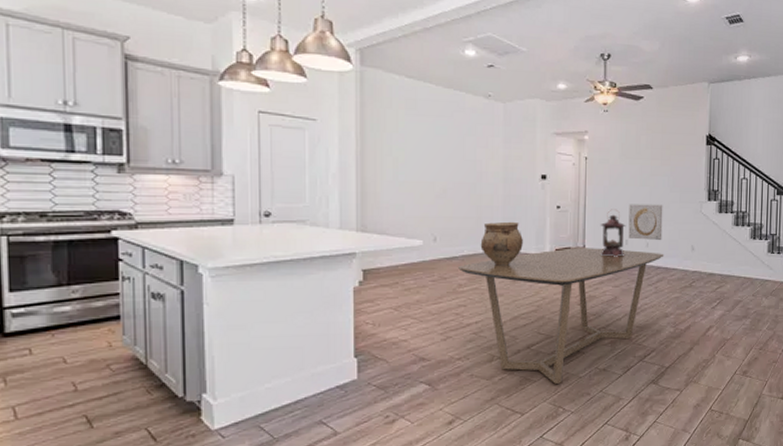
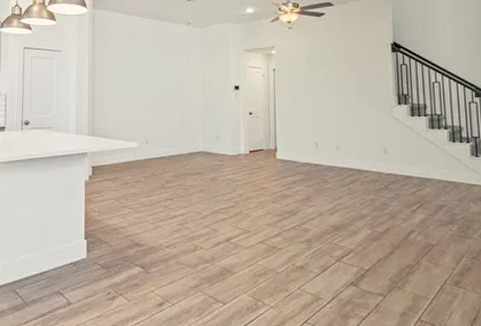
dining table: present [458,248,664,384] -> none [166,150,356,277]
ceramic pot: present [480,221,523,266] -> none [184,126,220,165]
candle lantern: present [600,209,626,257] -> none [290,114,316,159]
wall art: present [628,204,663,241] -> none [317,109,353,144]

